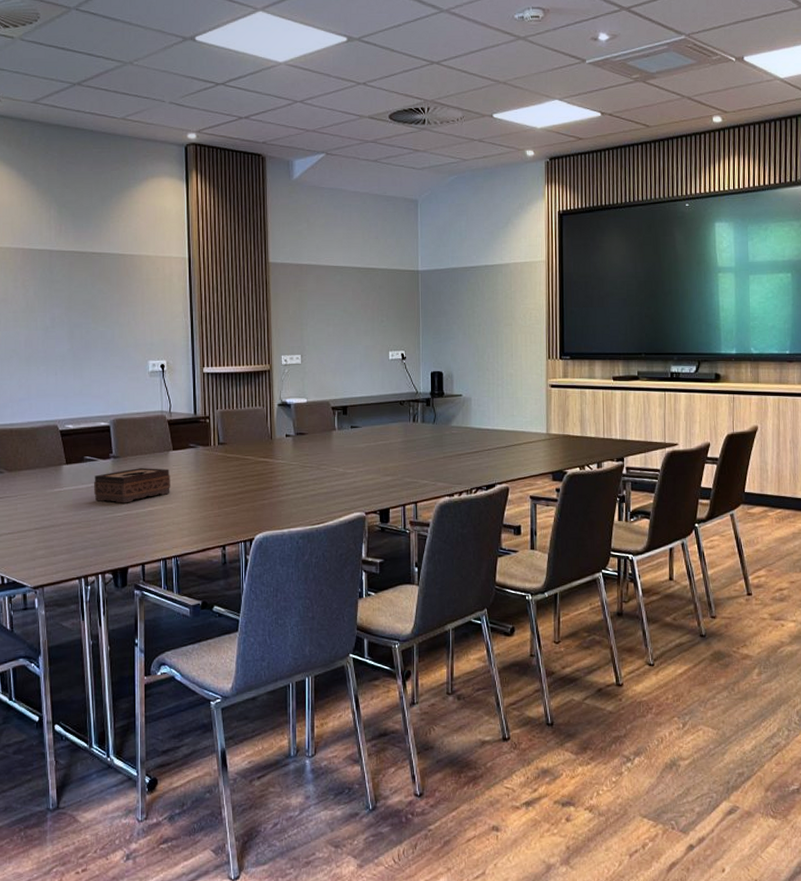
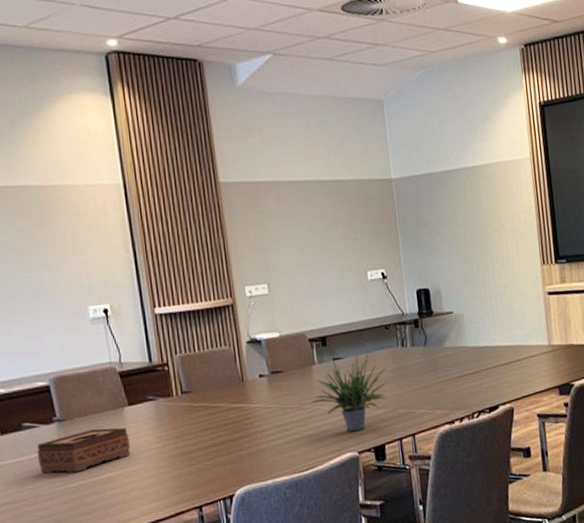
potted plant: none [327,415,400,493] -> present [310,343,390,431]

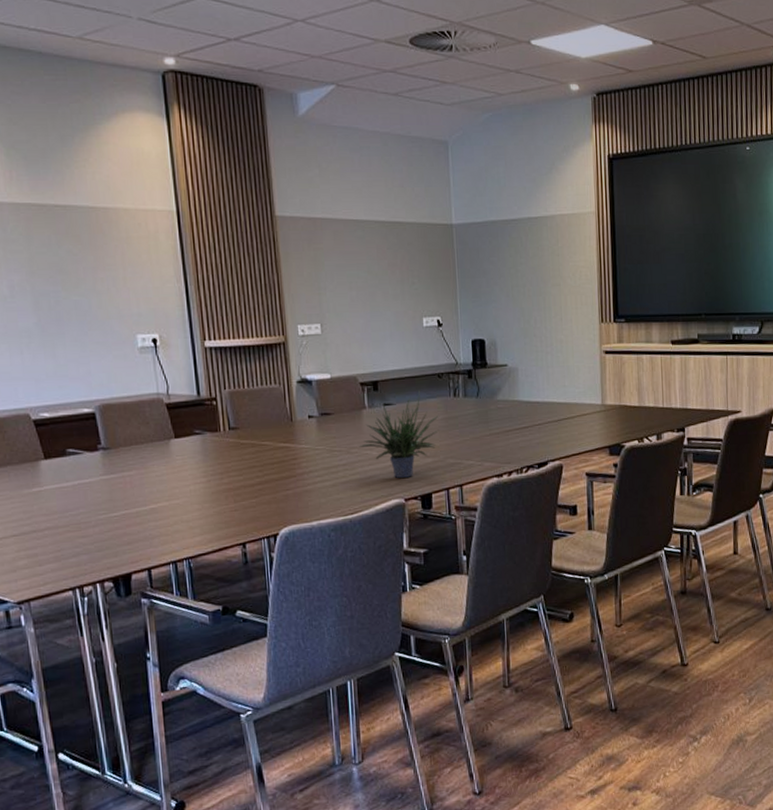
tissue box: present [36,427,131,474] -> none [80,459,176,502]

